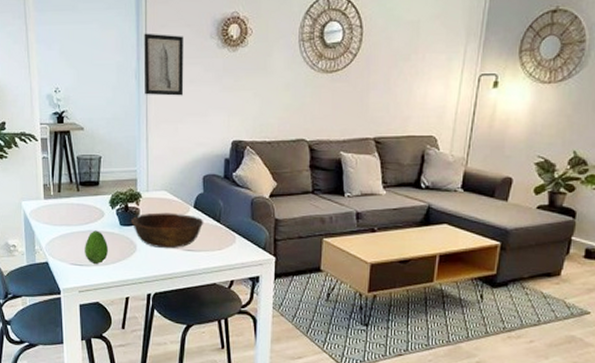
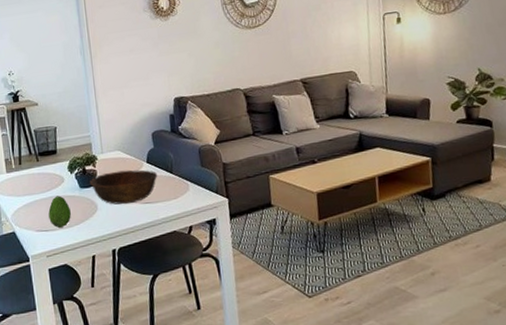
wall art: present [144,33,184,96] -> none [84,13,126,68]

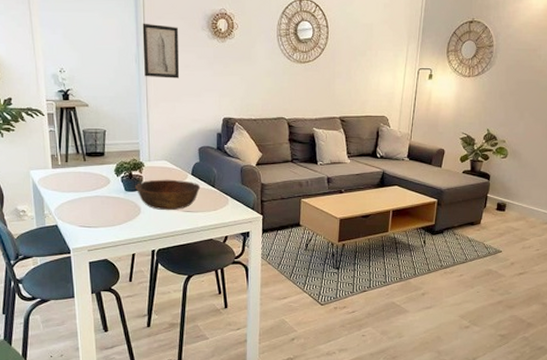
fruit: present [48,195,71,228] -> none [92,196,114,225]
wall art: none [84,13,126,68] -> present [142,23,180,79]

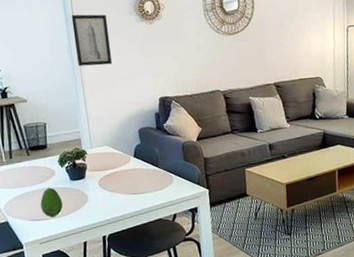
fruit: none [92,196,114,225] -> present [40,187,63,217]
bowl: present [135,179,201,211] -> none [80,163,145,196]

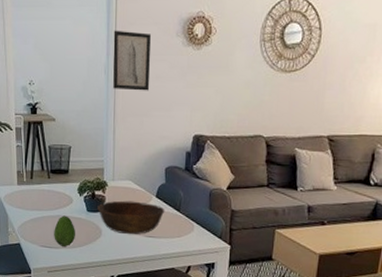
bowl: none [80,163,145,196] -> present [97,200,165,235]

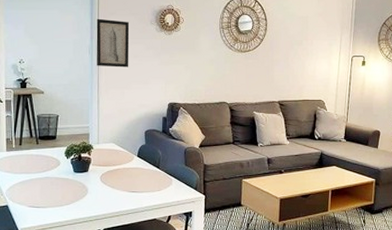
fruit: present [54,215,75,247] -> none [42,177,63,205]
bowl: present [97,200,165,235] -> none [84,161,146,191]

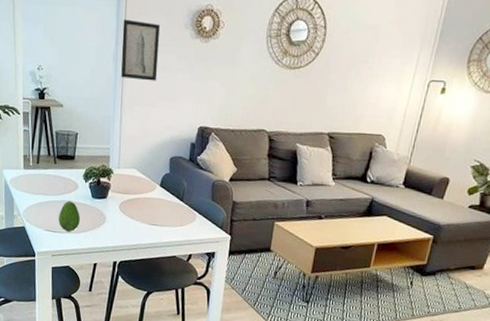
fruit: none [42,177,63,205] -> present [58,201,80,231]

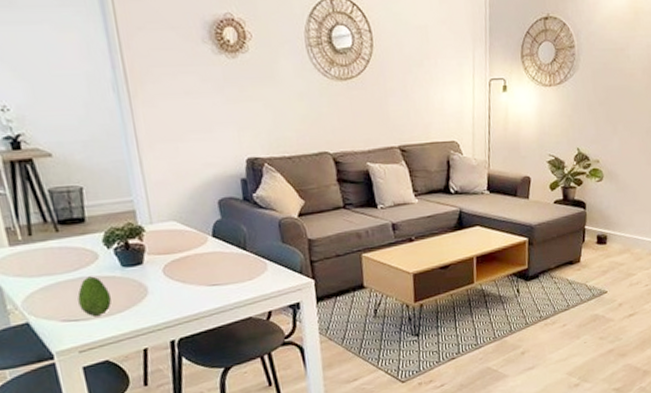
wall art: present [121,19,160,81] -> none [116,36,180,111]

